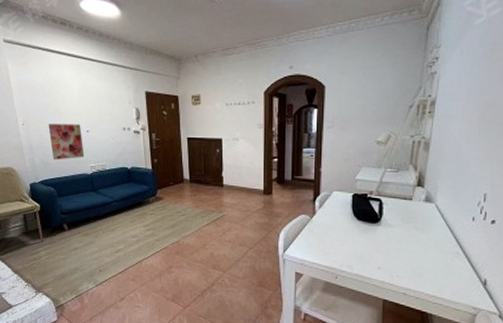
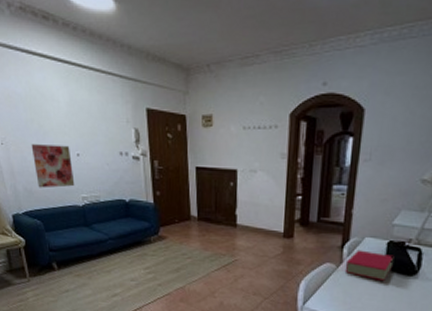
book: none [318,202,359,228] -> present [345,249,394,281]

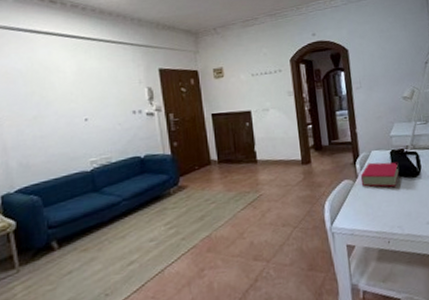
wall art: present [31,144,75,188] -> none [30,112,82,160]

